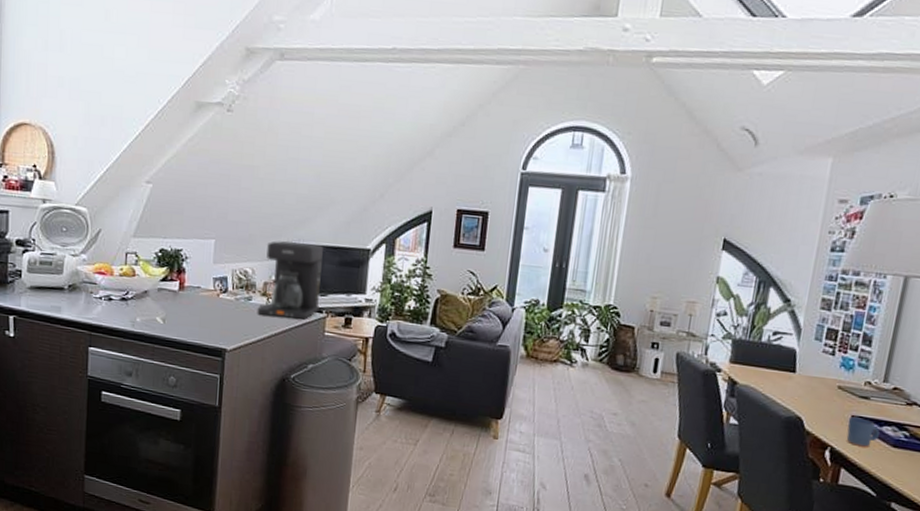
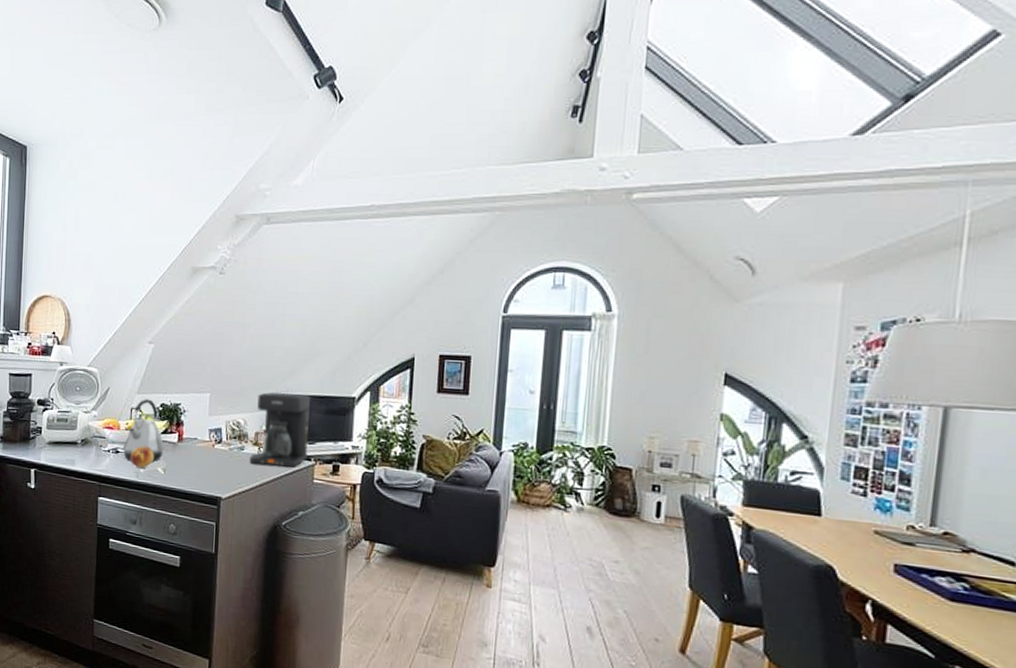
kettle: none [116,243,164,310] -> present [122,399,165,461]
fruit: none [125,293,153,318] -> present [130,446,155,469]
mug: present [846,417,880,447] -> none [890,565,931,601]

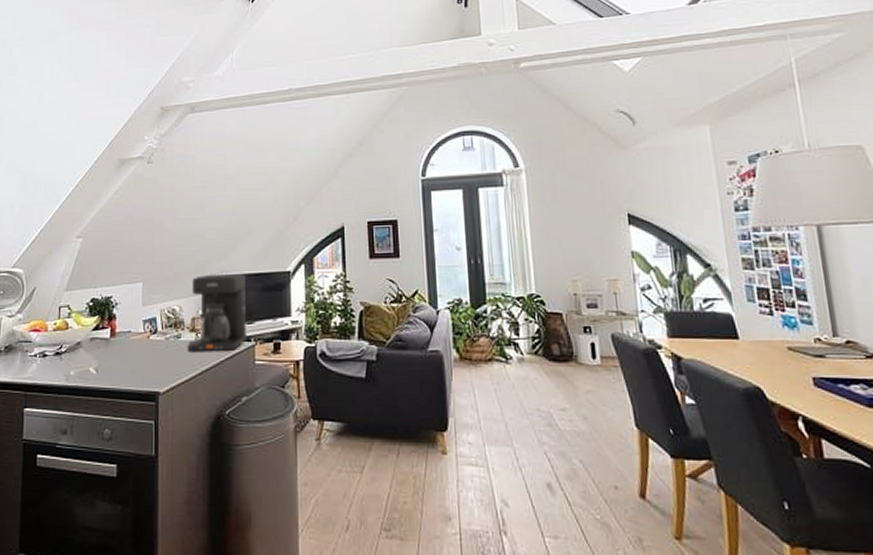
kettle: present [122,399,165,461] -> none [50,295,96,364]
fruit: present [130,446,155,469] -> none [59,346,86,371]

